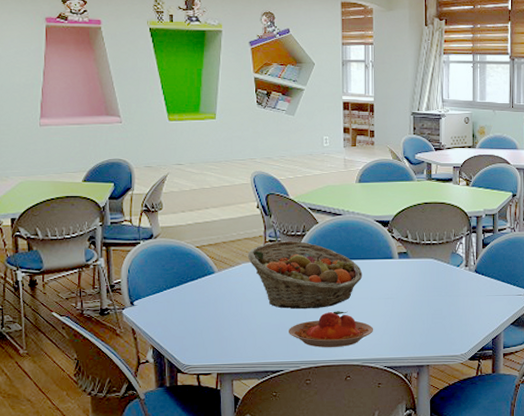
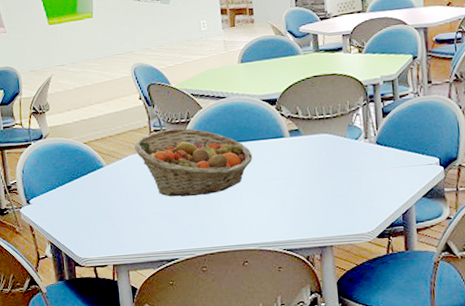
plate: present [289,311,374,348] -> none [180,195,270,234]

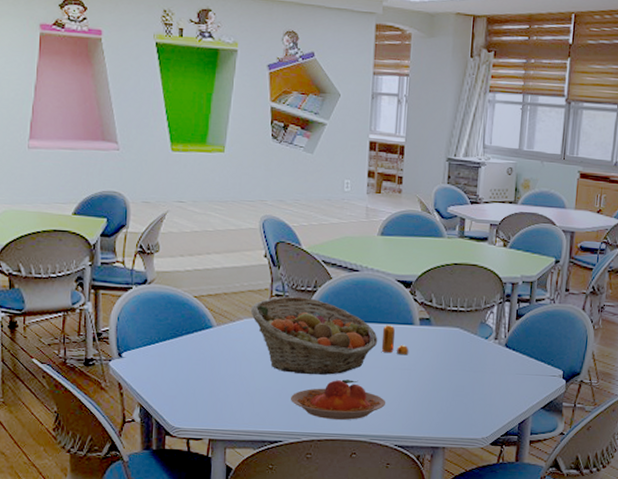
plate: none [180,195,270,234] -> present [291,379,386,420]
pepper shaker: none [255,141,284,167] -> present [381,325,409,355]

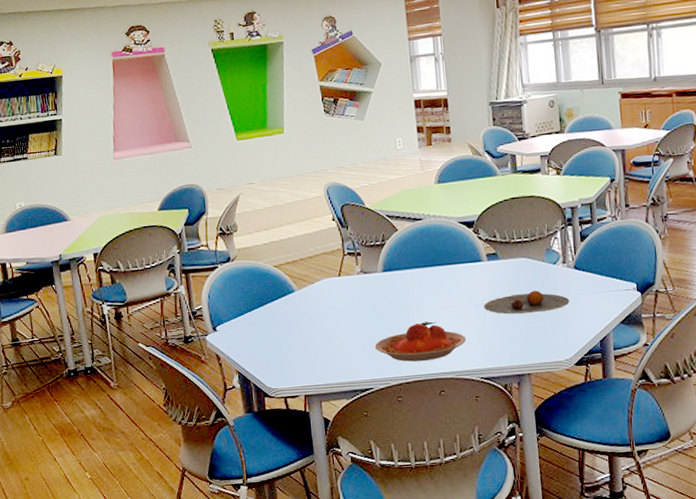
fruit basket: present [250,296,378,375] -> none [326,251,450,323]
pepper shaker: present [381,325,409,355] -> none [452,265,481,292]
plate: none [409,363,496,386] -> present [484,290,570,314]

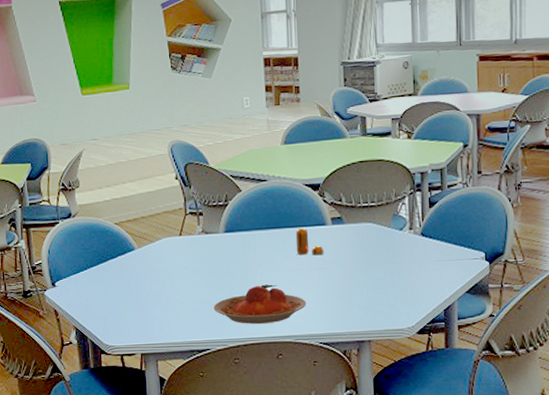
pepper shaker: none [452,265,481,292] -> present [295,228,324,256]
plate: present [484,290,570,314] -> none [326,256,415,280]

